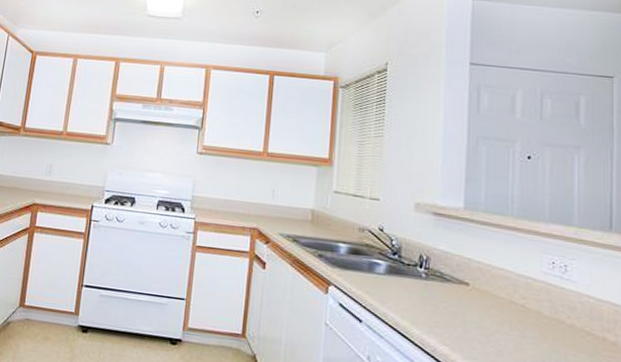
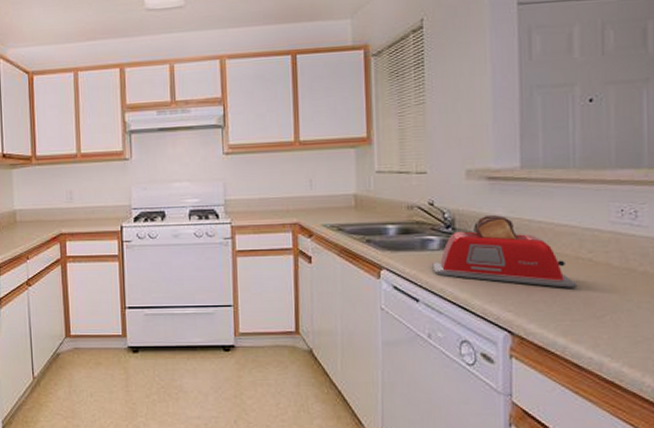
toaster: none [377,248,510,331] -> present [432,215,578,288]

